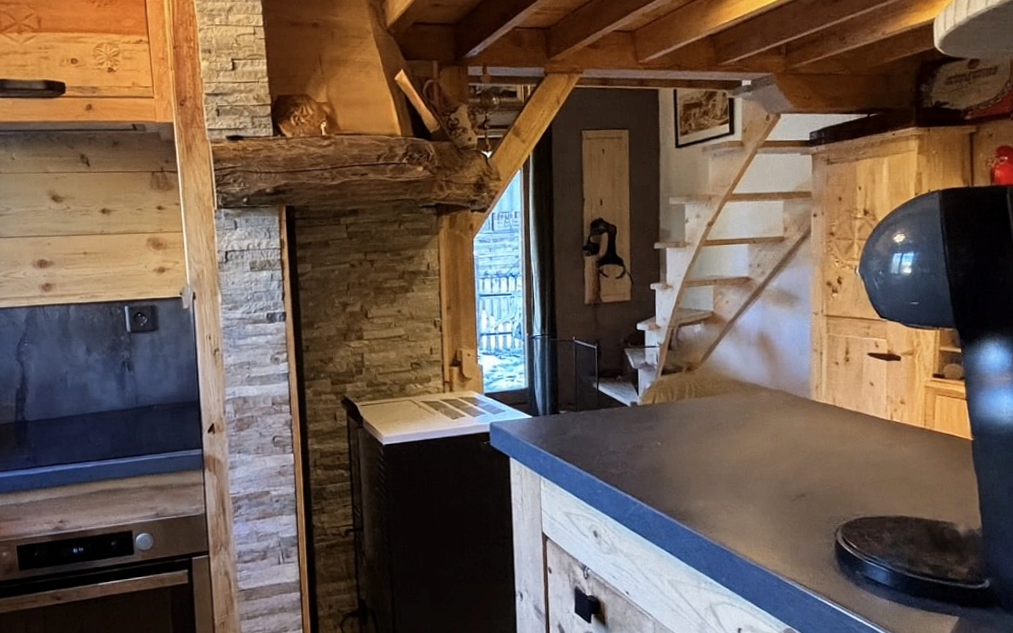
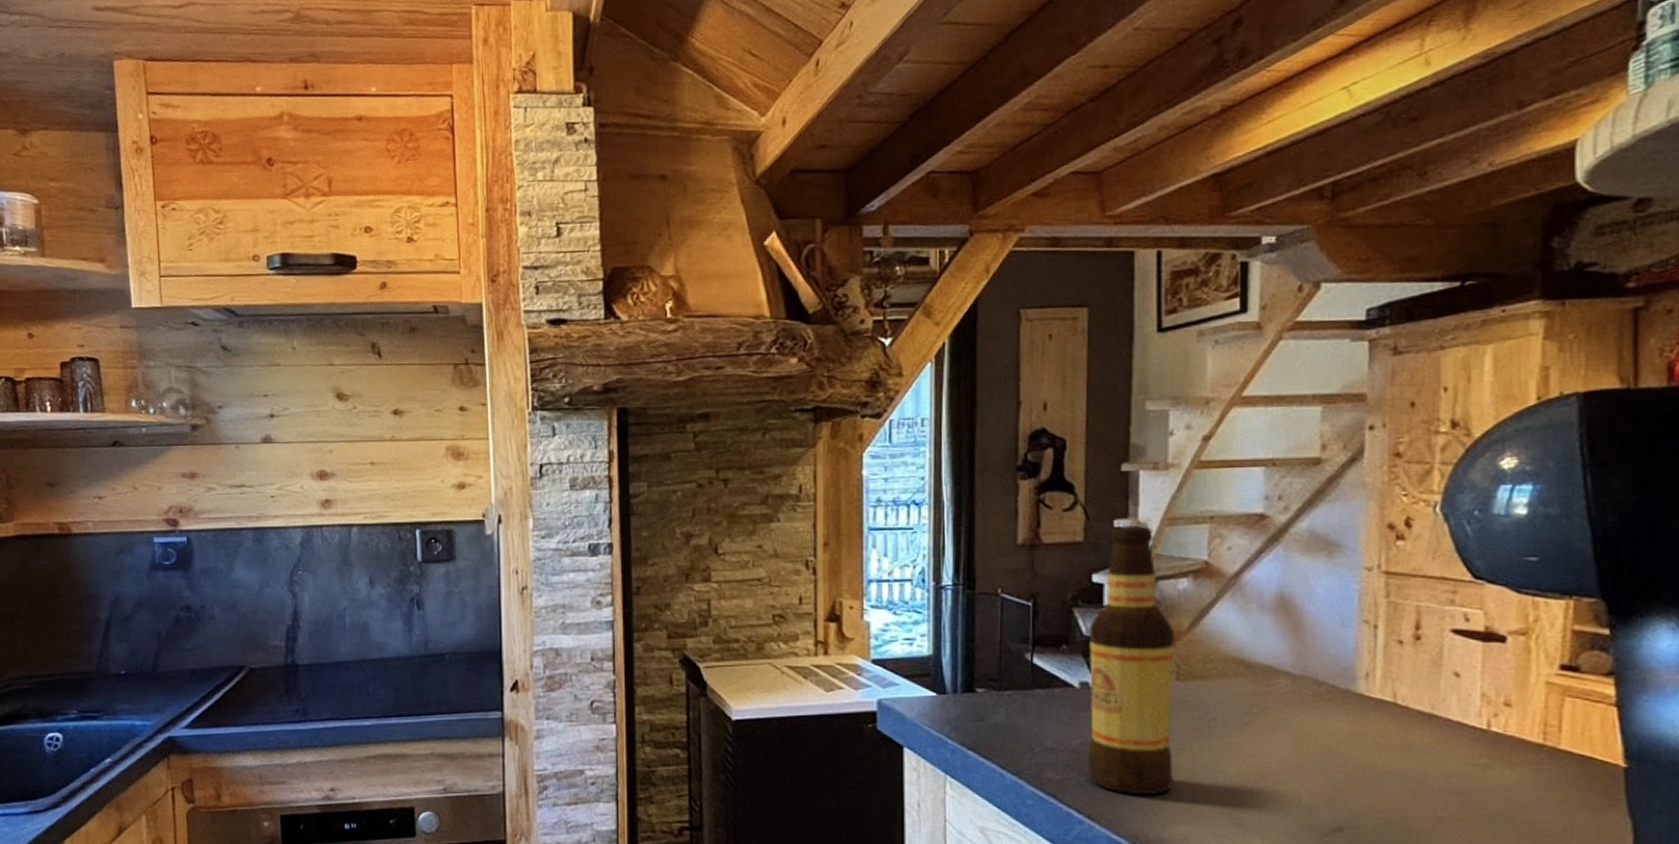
bottle: none [636,287,695,481] -> present [1088,526,1174,795]

